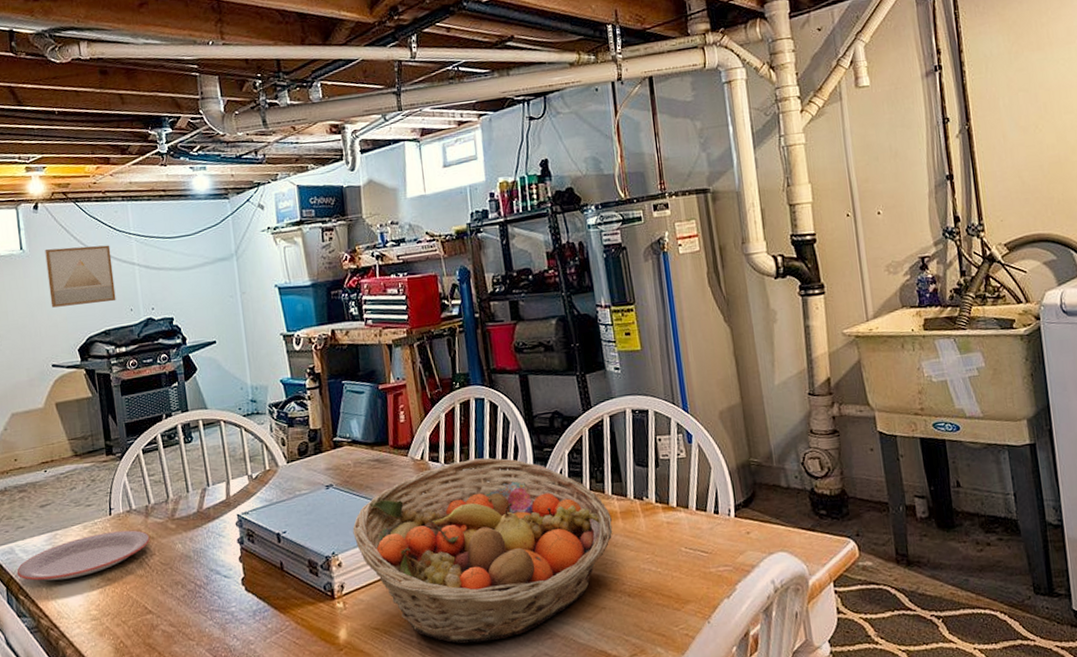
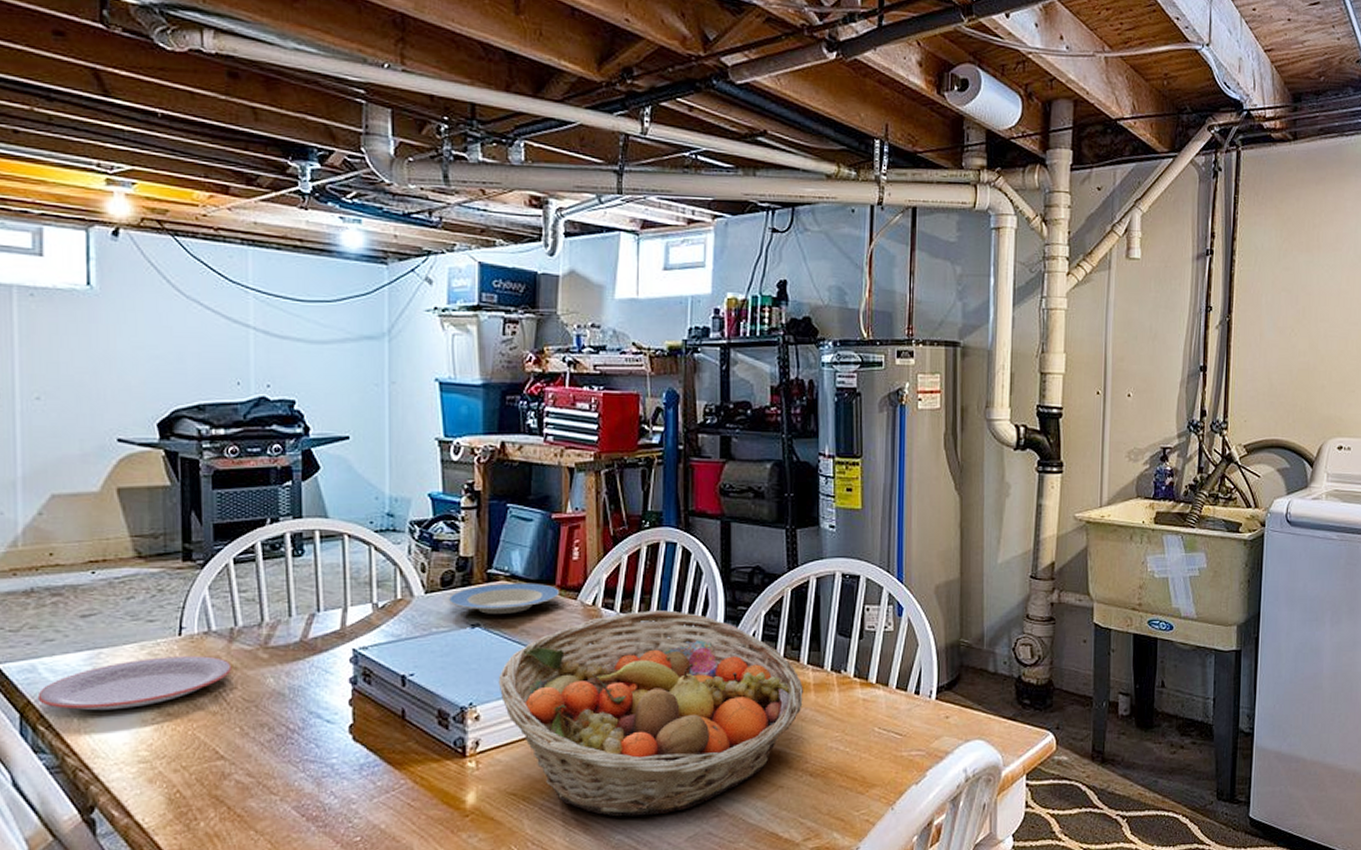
wall art: present [45,245,116,308] -> none [123,291,219,370]
plate: none [305,445,394,476] -> present [448,583,560,614]

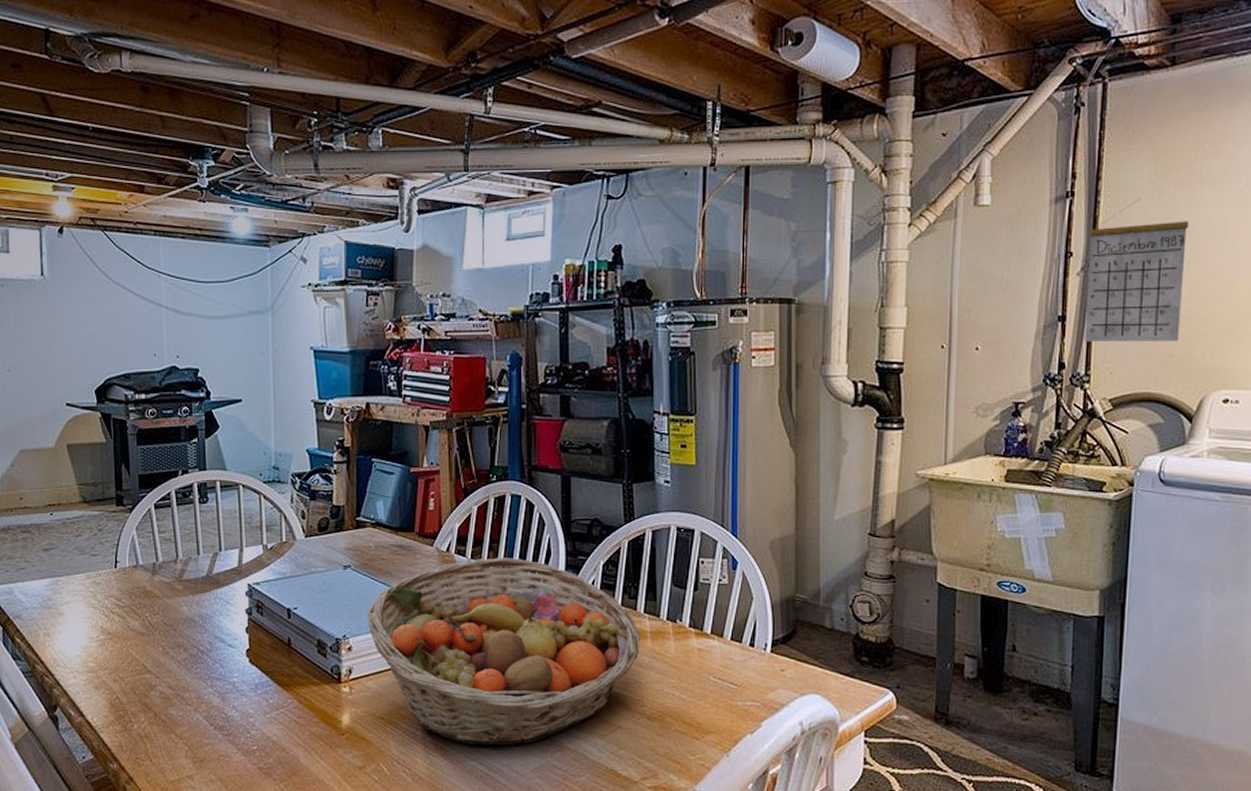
plate: present [37,656,232,711] -> none [14,585,155,628]
plate: present [448,583,560,614] -> none [324,529,419,557]
calendar: none [1222,260,1309,393] -> present [1084,199,1189,342]

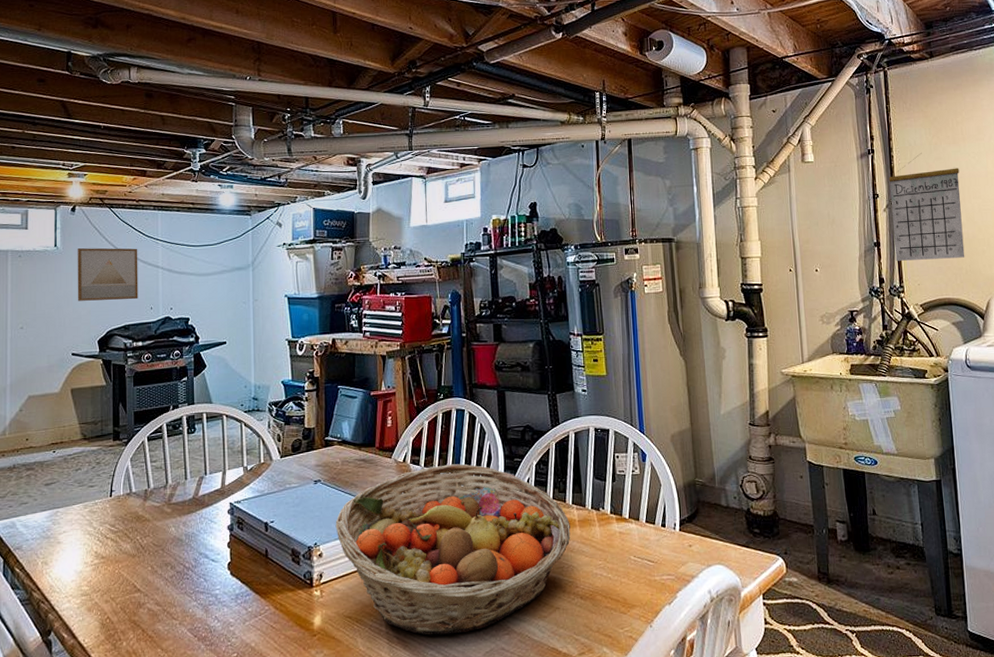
wall art: none [67,279,140,344] -> present [77,248,138,301]

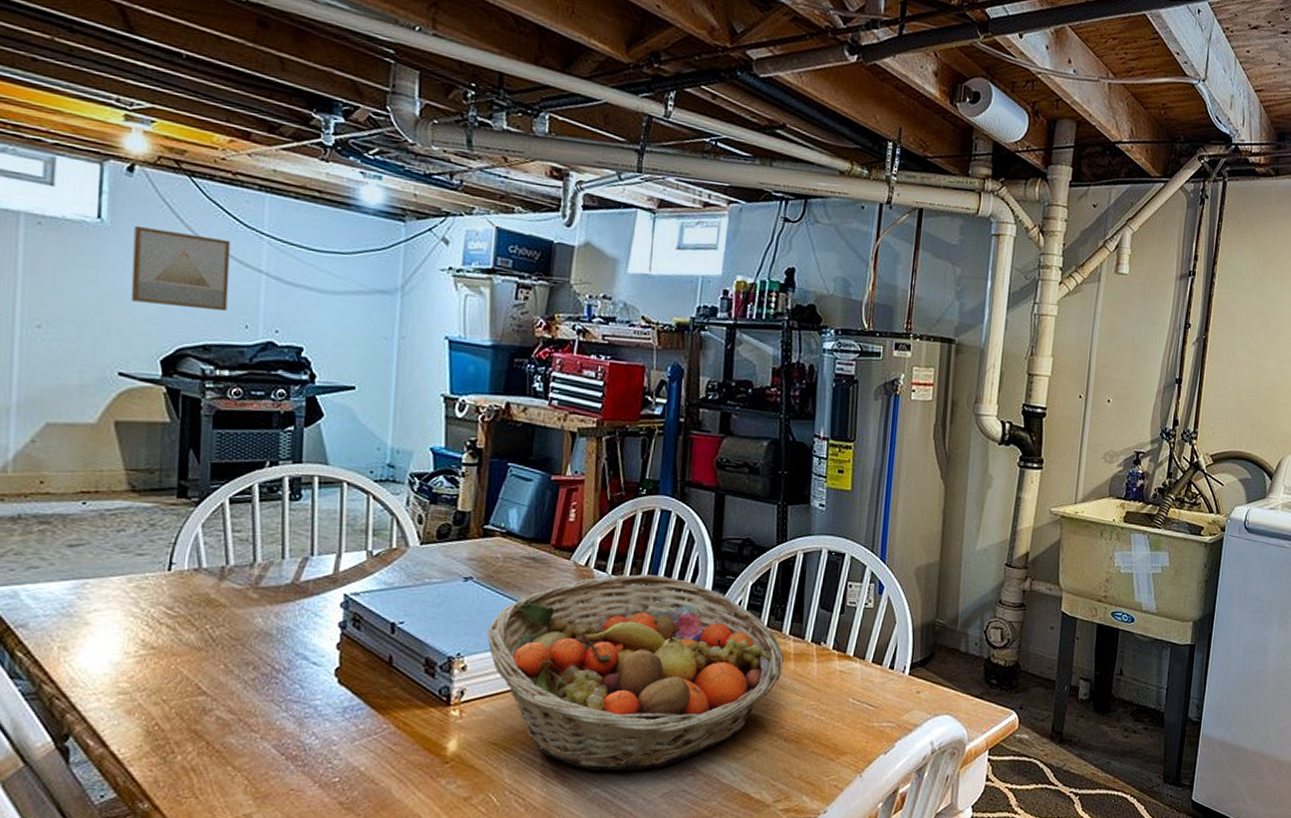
calendar: present [888,153,965,261] -> none [1195,285,1280,410]

